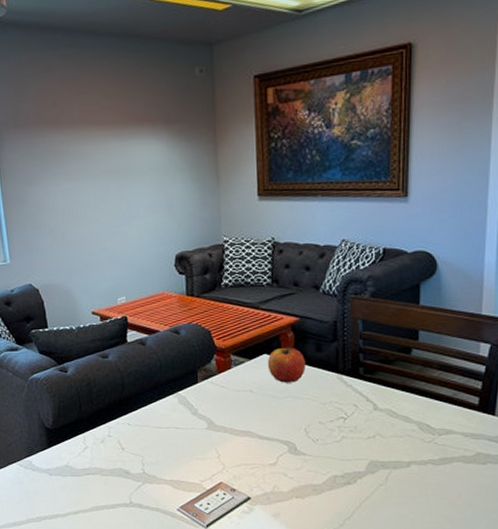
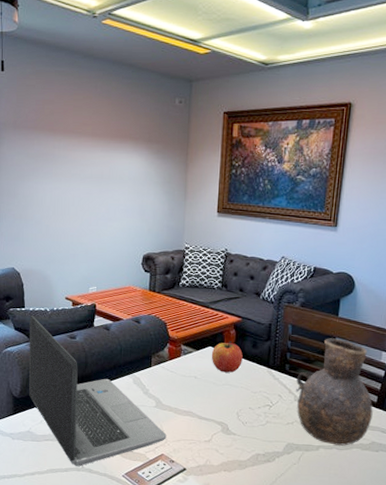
laptop computer: none [54,336,224,501] -> present [28,316,167,466]
vase: none [374,331,475,460] -> present [296,338,373,446]

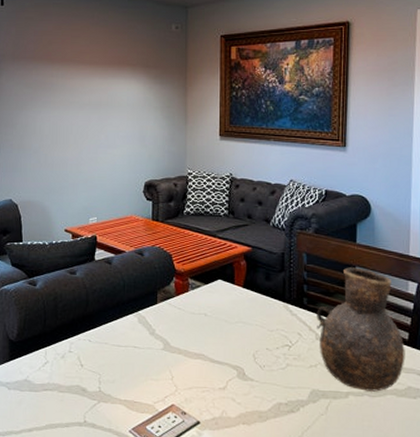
laptop computer: present [28,316,167,466] -> none [26,250,177,420]
apple: present [211,341,243,373] -> none [221,273,255,309]

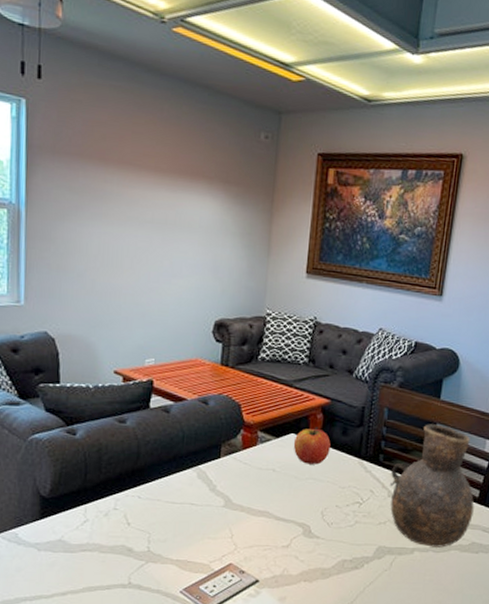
apple: none [221,273,255,309] -> present [293,427,331,465]

